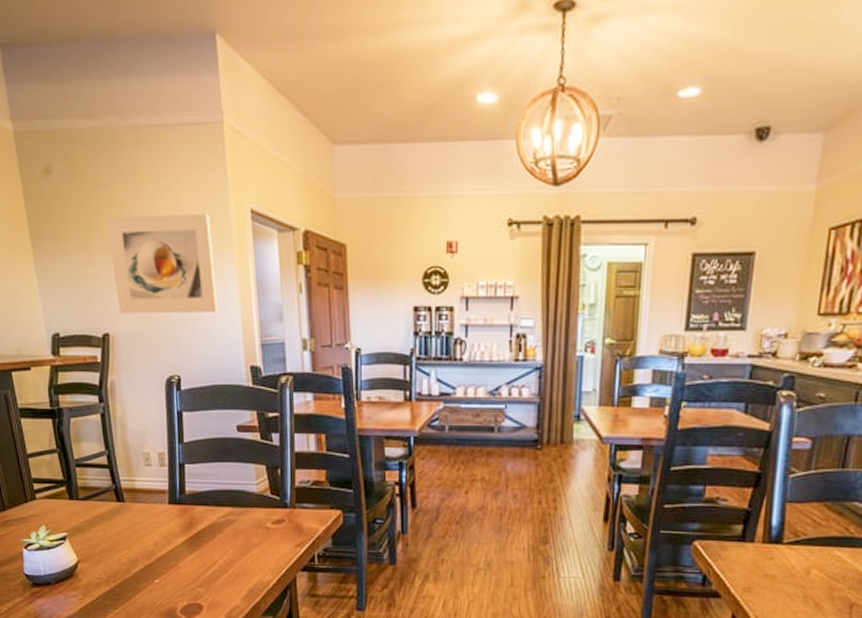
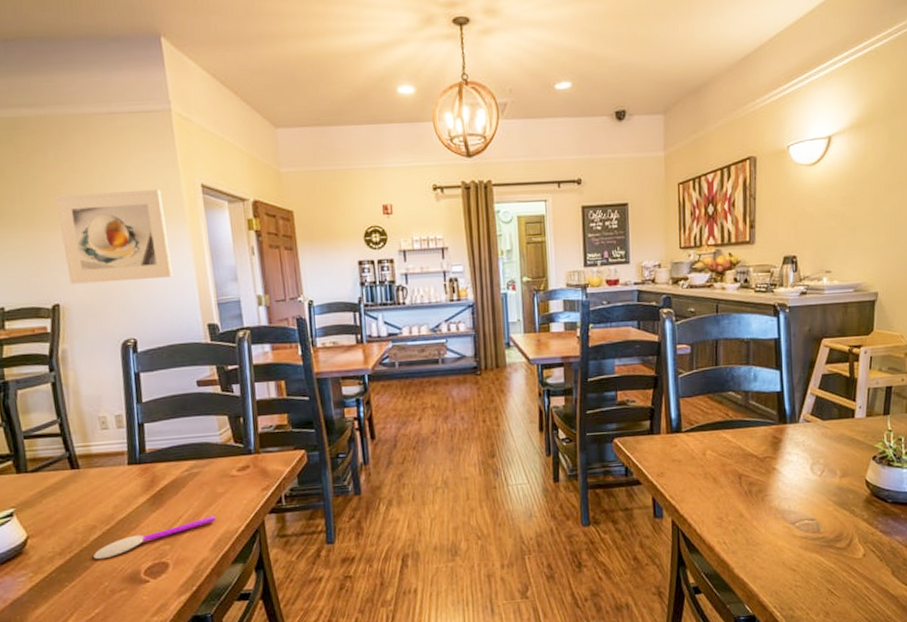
spoon: none [135,565,250,592] -> present [94,515,217,560]

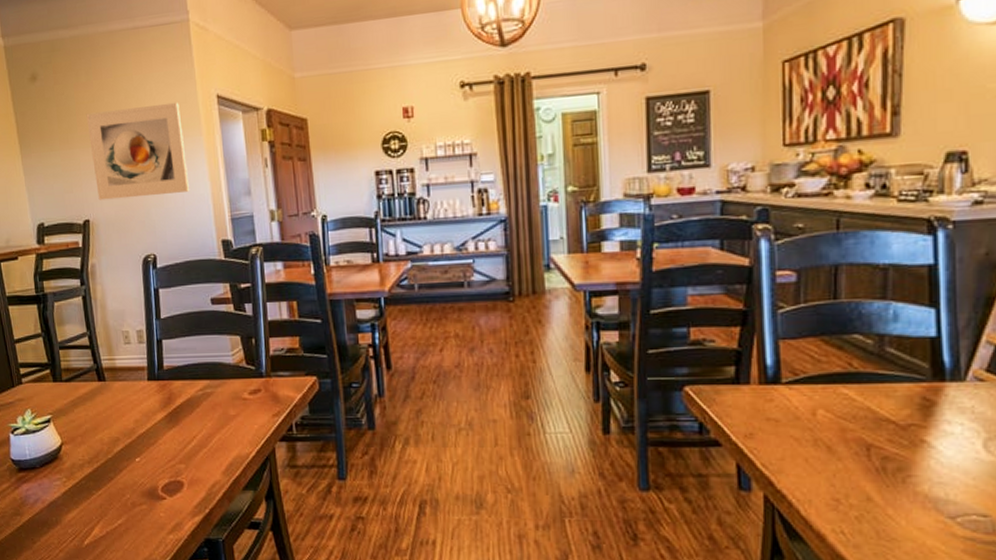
spoon: present [94,515,217,560] -> none [117,438,229,472]

